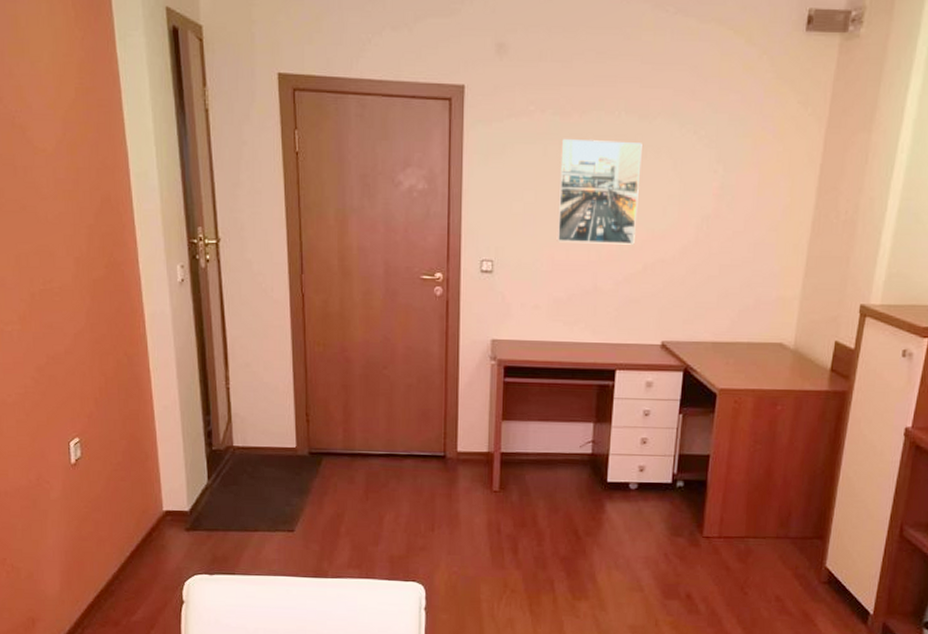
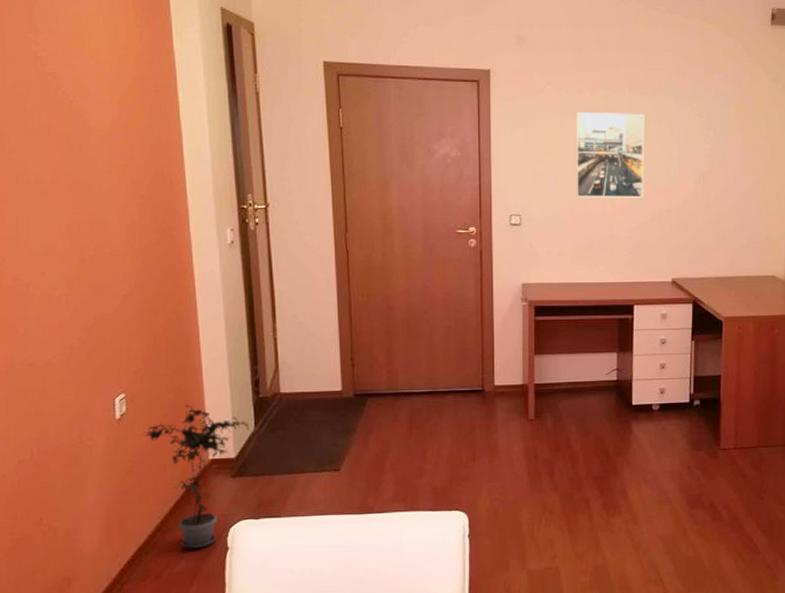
potted plant: none [96,453,203,599] -> present [141,404,250,548]

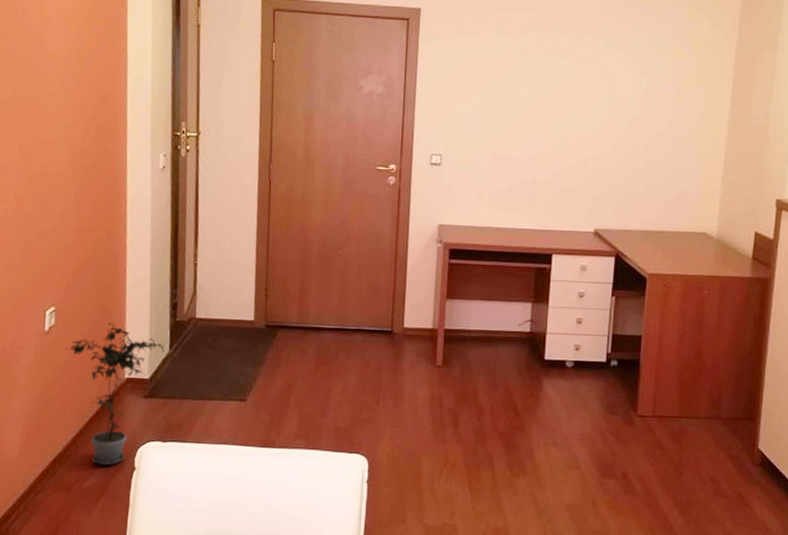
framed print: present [575,111,645,198] -> none [499,52,575,143]

